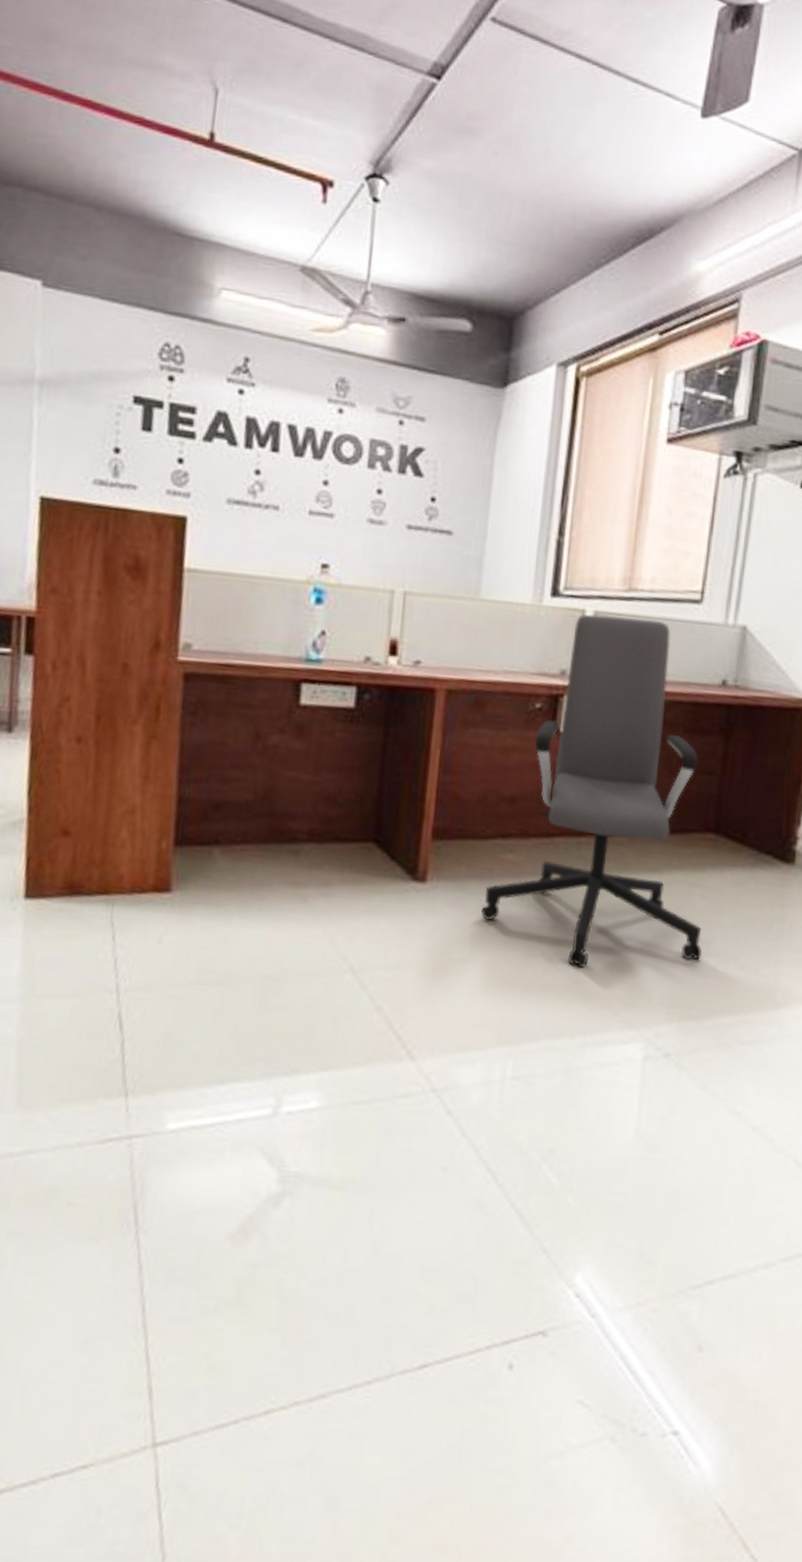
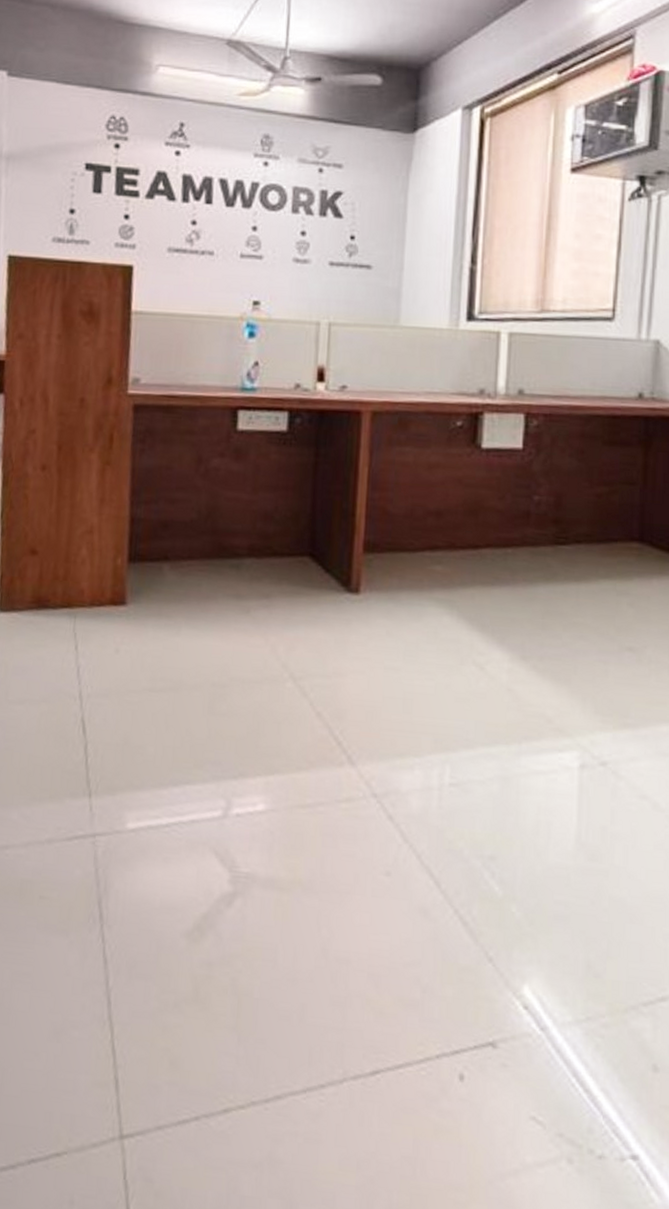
office chair: present [481,614,702,969] -> none [413,335,633,677]

